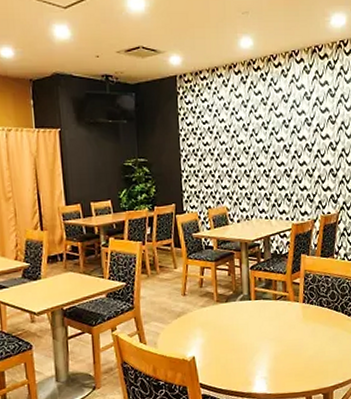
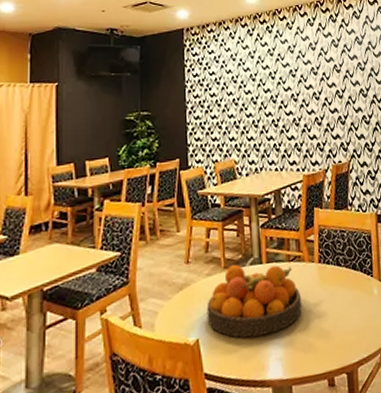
fruit bowl: none [201,300,286,359] -> present [206,265,302,338]

